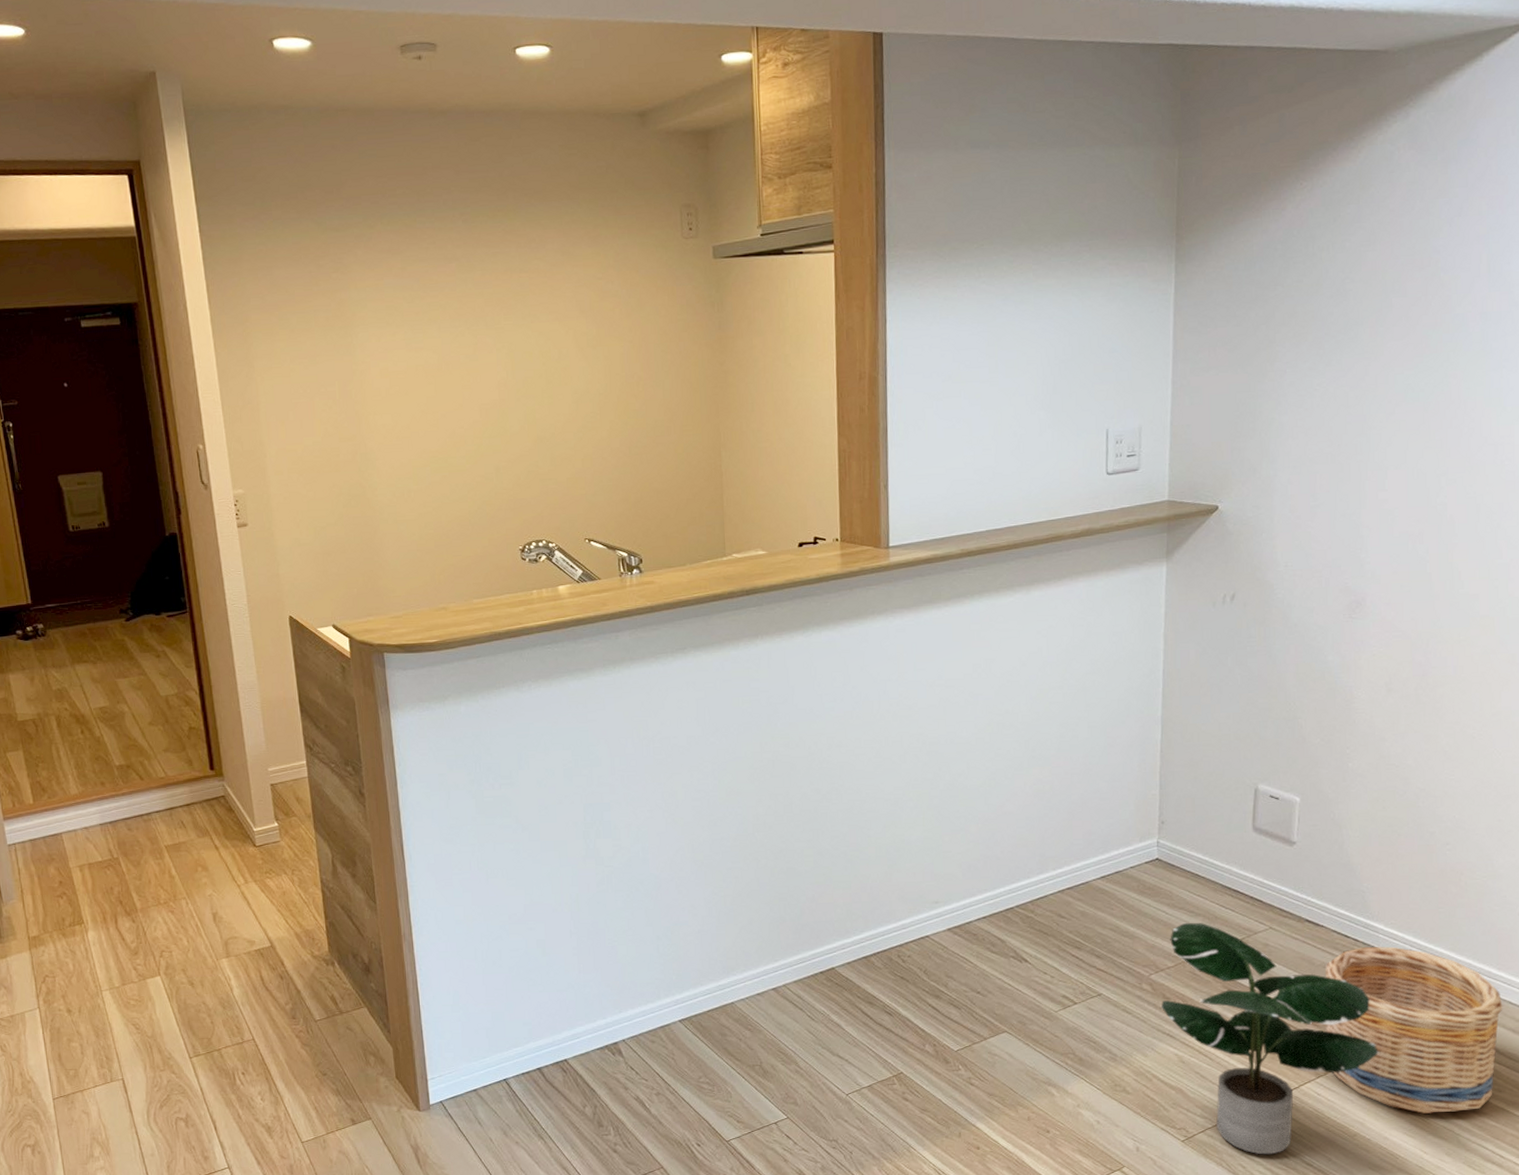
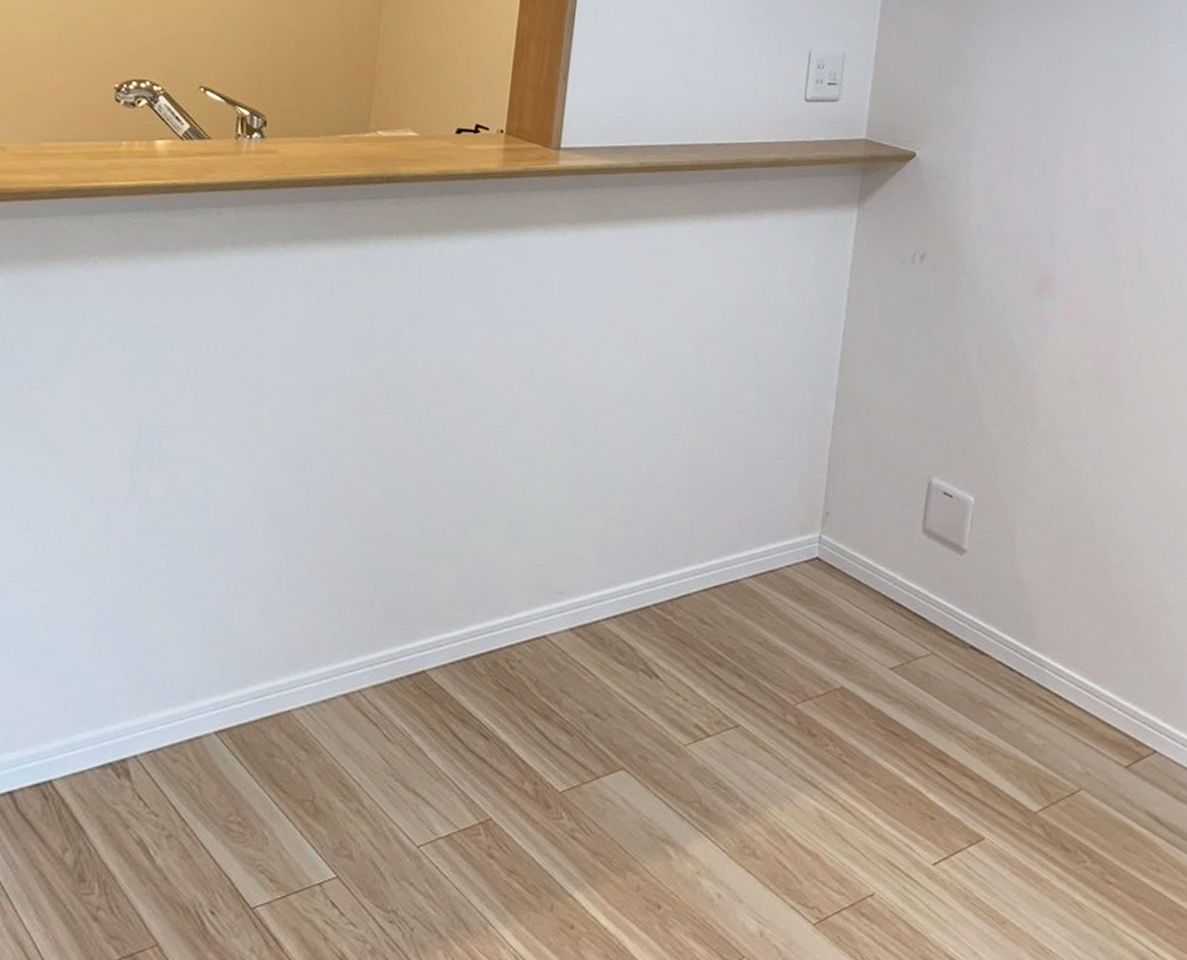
potted plant: present [1160,922,1379,1155] -> none [804,639,1036,945]
basket: present [1325,946,1503,1114] -> none [981,683,1166,896]

